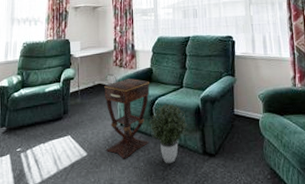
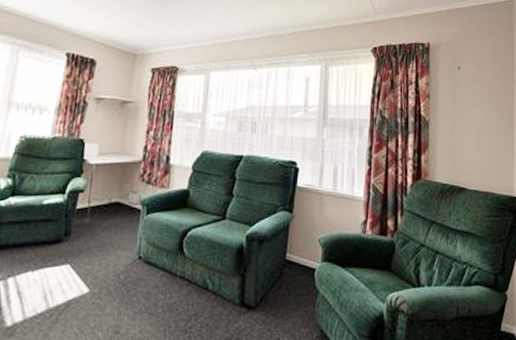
side table: present [104,78,150,158] -> none [116,199,183,301]
potted plant: present [148,103,187,164] -> none [175,236,225,314]

